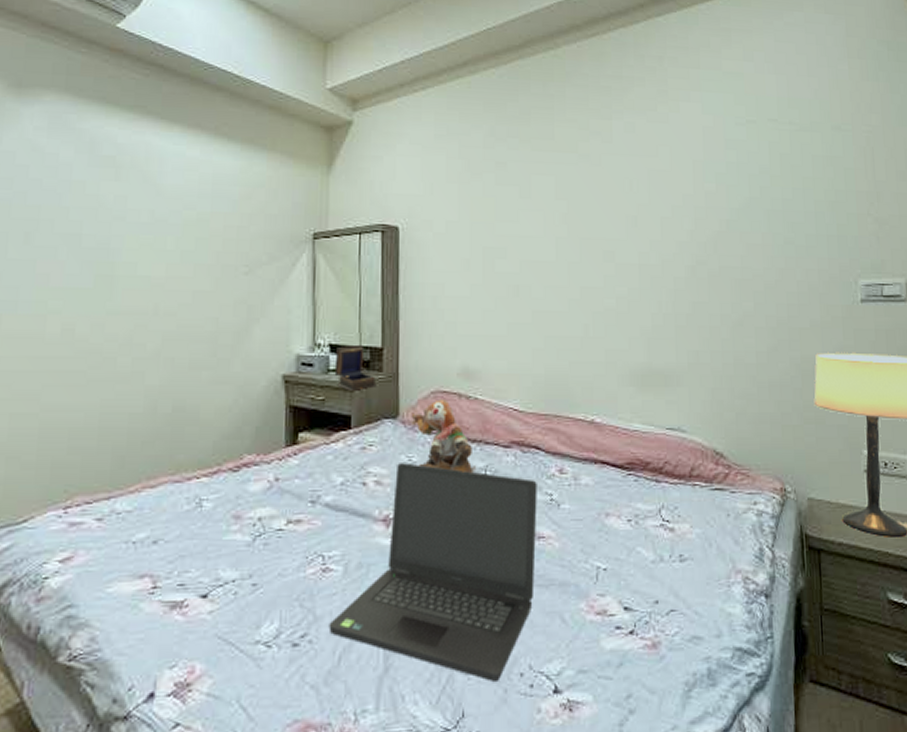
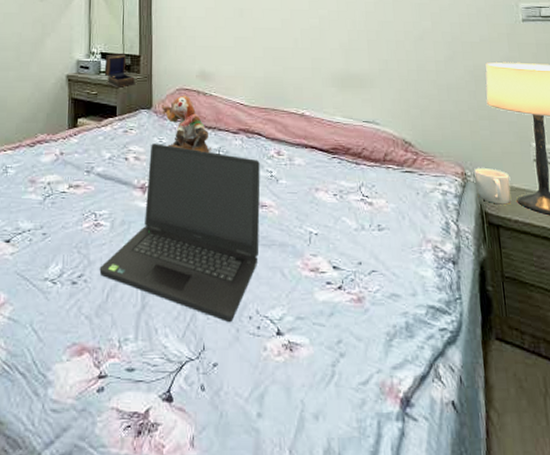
mug: none [795,482,836,525] -> present [474,168,511,205]

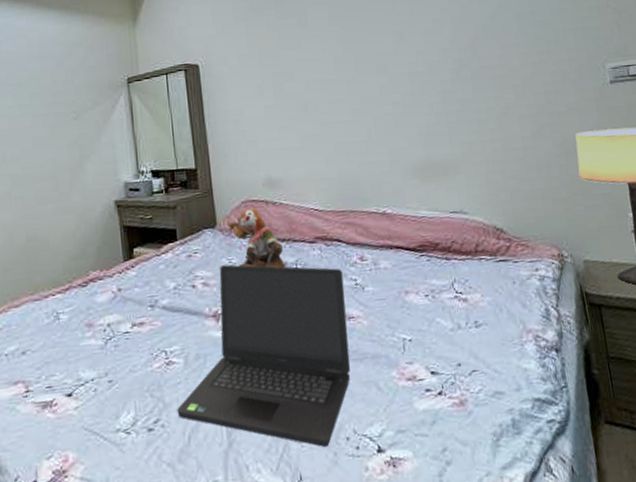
jewelry box: present [104,53,136,89] -> none [157,168,195,209]
mug: present [474,168,511,205] -> none [571,246,611,283]

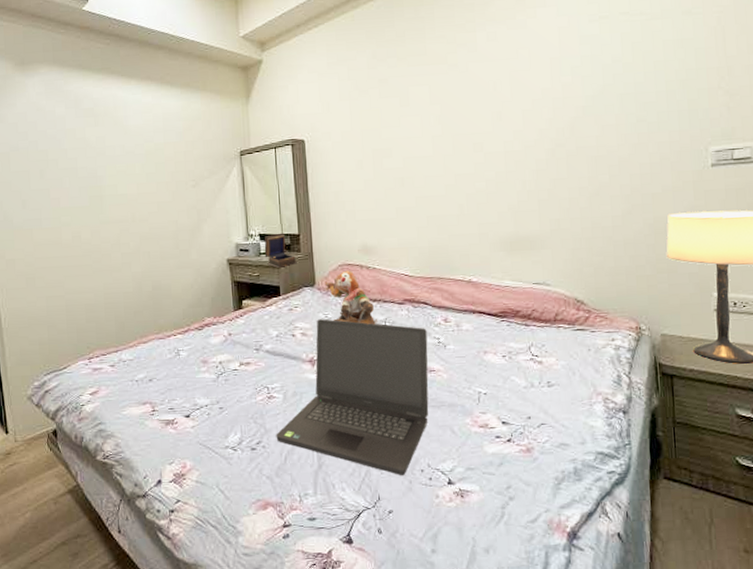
jewelry box: none [157,168,195,209] -> present [264,233,297,269]

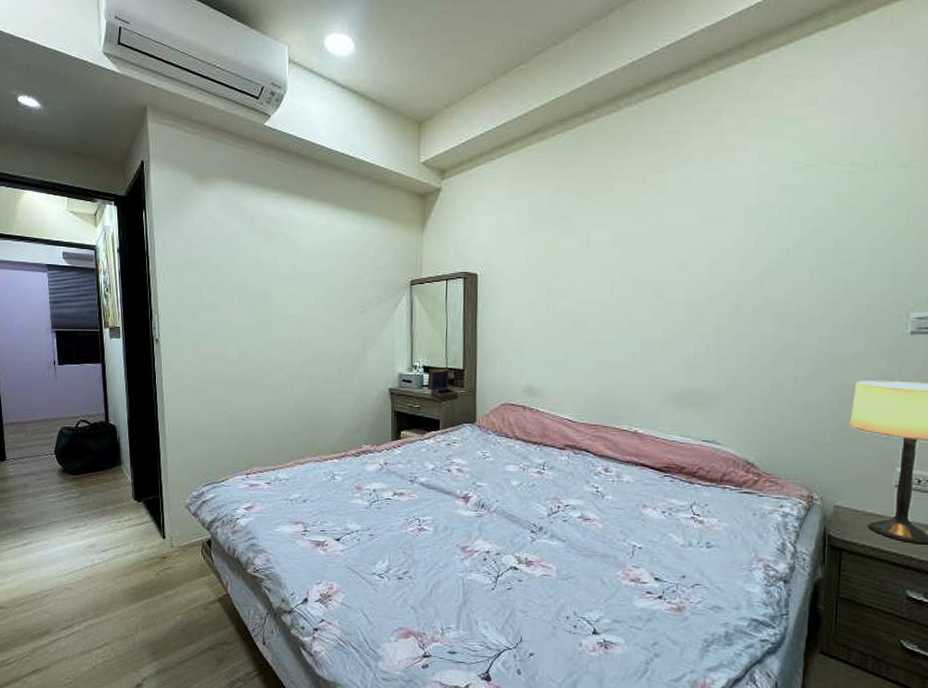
laptop: present [276,319,429,476] -> none [423,457,586,621]
stuffed animal: present [322,270,378,325] -> none [483,410,537,468]

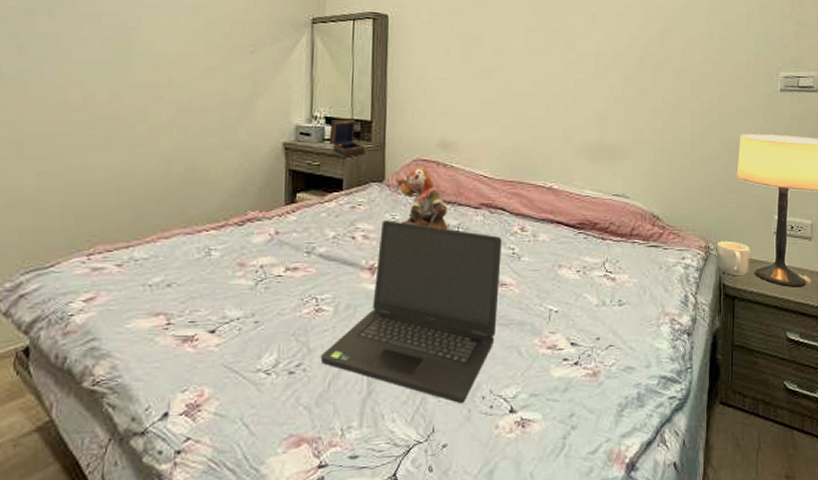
laptop: none [423,457,586,621] -> present [320,220,502,404]
stuffed animal: none [483,410,537,468] -> present [392,166,451,231]
mug: none [822,492,863,529] -> present [717,241,749,277]

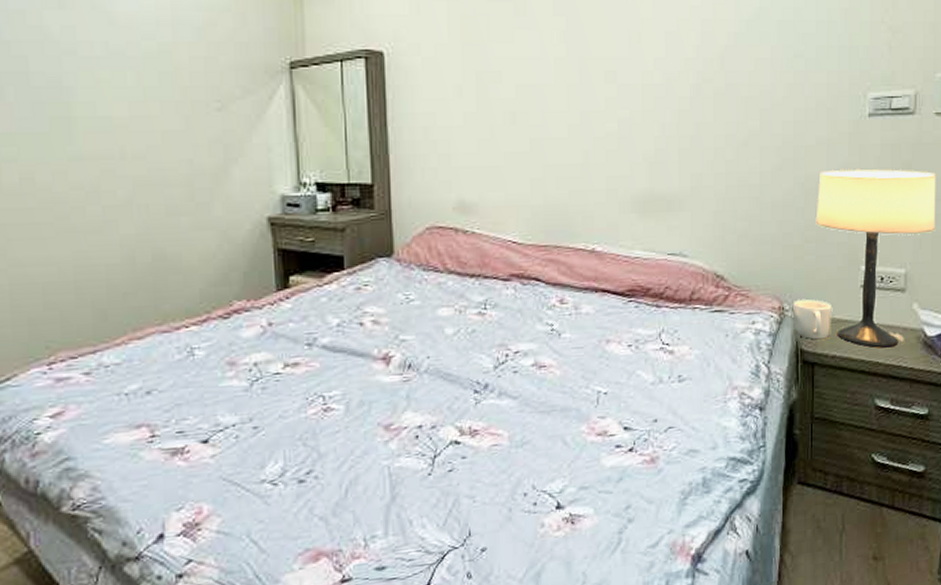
laptop: present [320,220,502,404] -> none [333,301,538,504]
jewelry box: present [329,117,366,159] -> none [322,181,369,232]
stuffed animal: present [392,166,451,231] -> none [403,235,476,309]

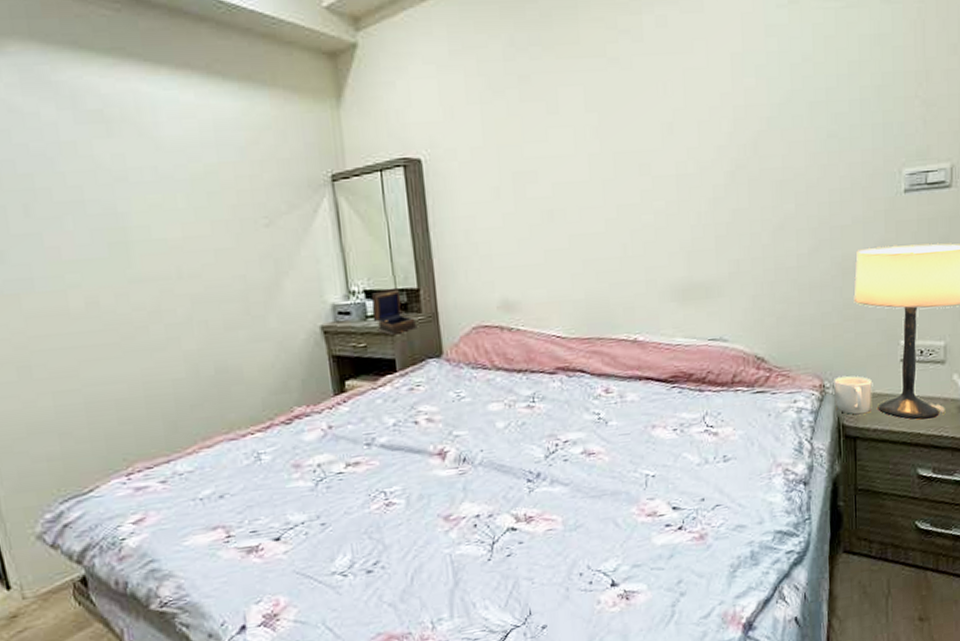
jewelry box: none [322,181,369,232] -> present [372,287,418,336]

